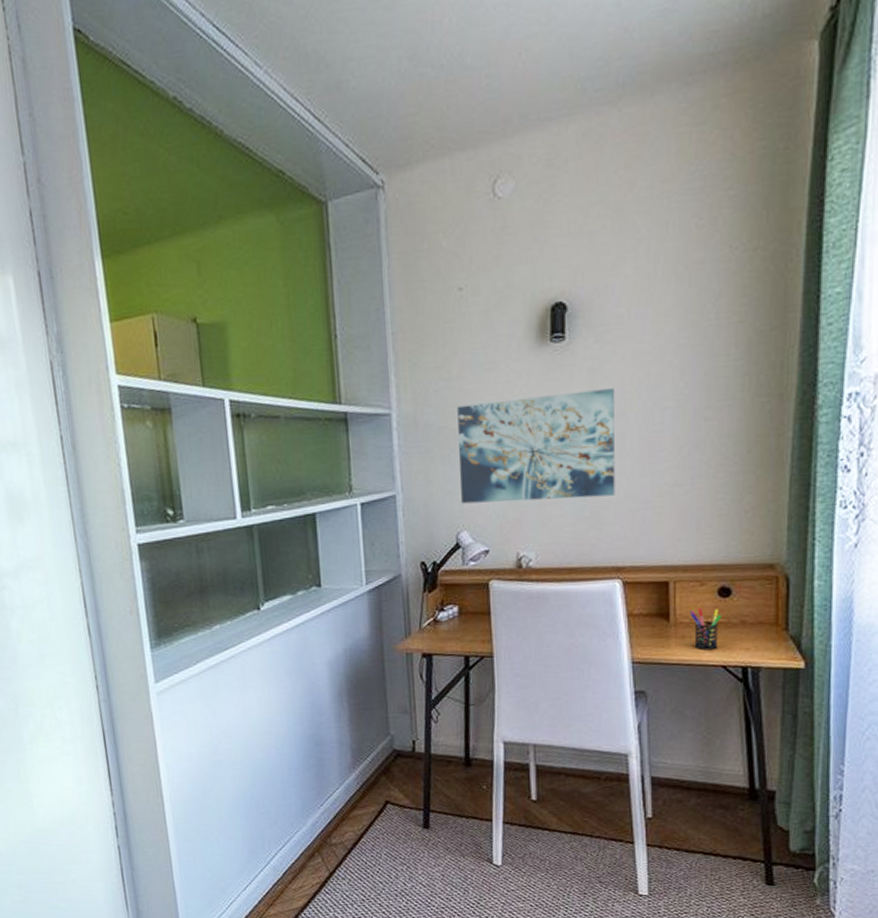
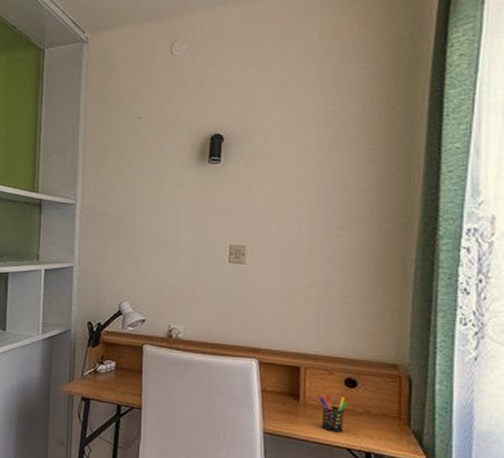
wall art: present [457,388,615,504] -> none [126,203,260,289]

